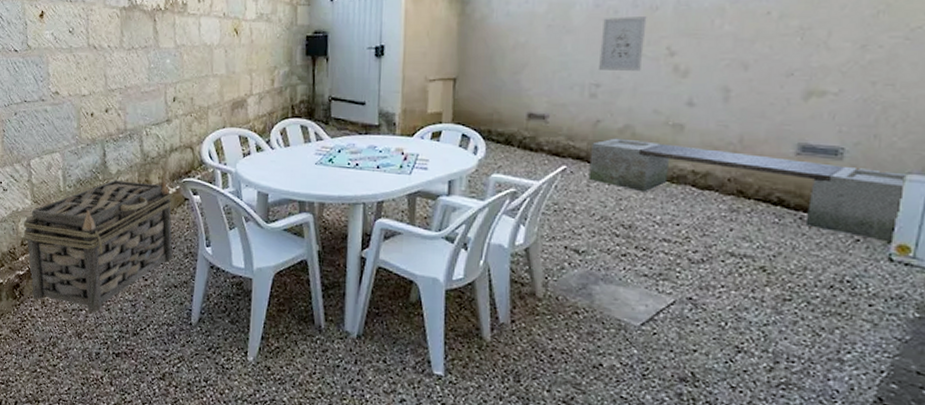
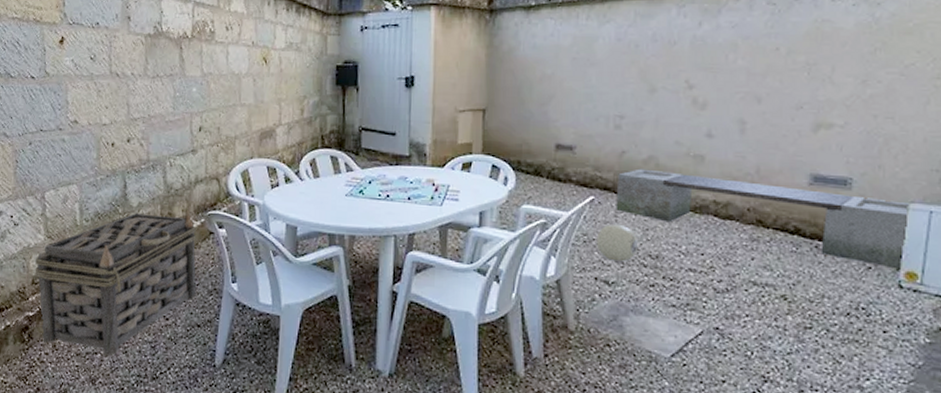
ball: none [567,193,610,231] -> present [596,223,637,262]
wall art: present [599,15,647,71] -> none [623,50,666,103]

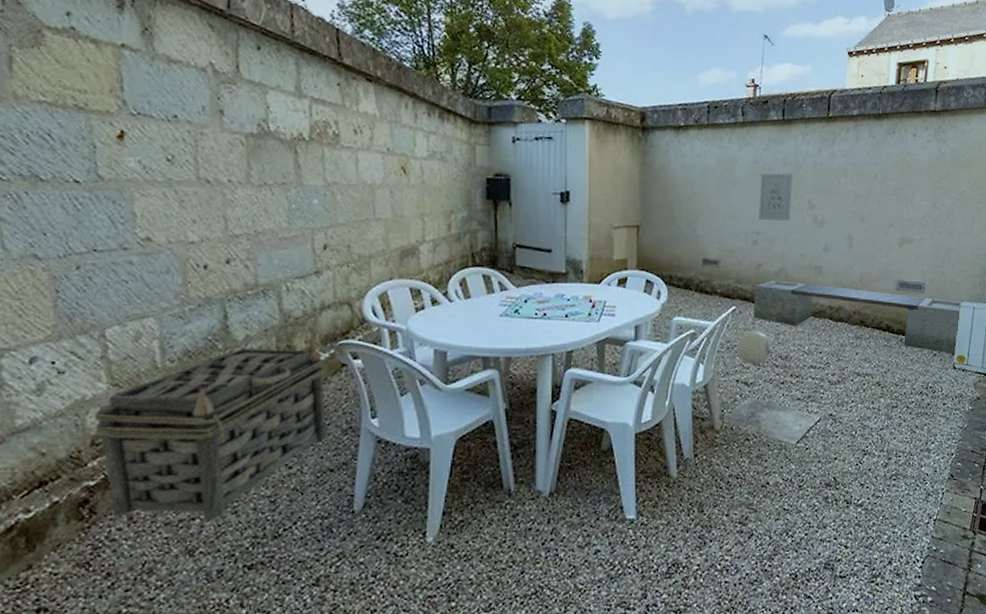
wall art: none [623,50,666,103] -> present [759,173,793,221]

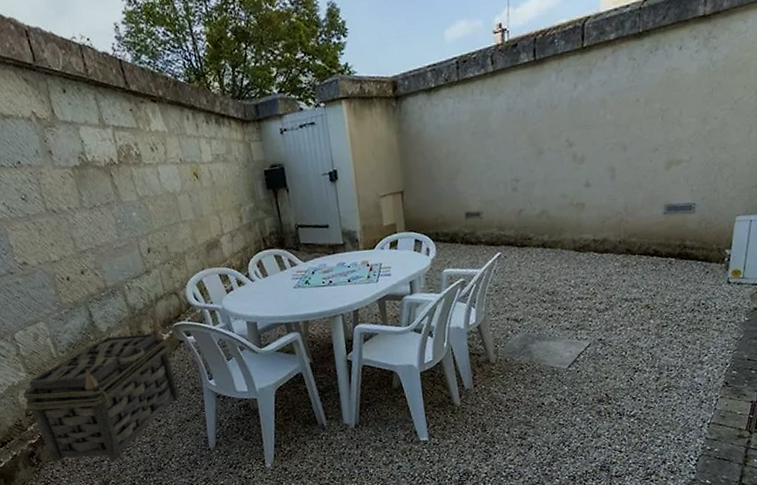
ball: present [737,330,771,364] -> none [505,272,538,303]
garden bench: present [753,280,960,354] -> none [518,216,735,270]
wall art: present [759,173,793,221] -> none [515,114,549,167]

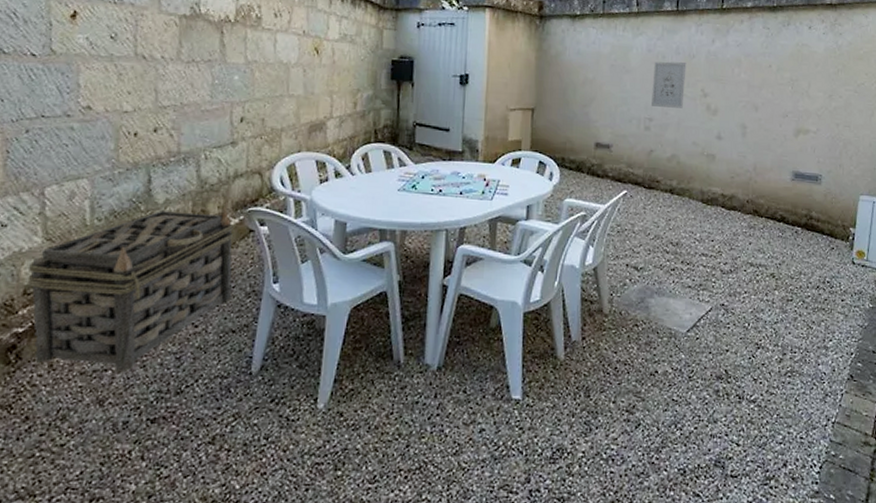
wall art: none [515,114,549,167] -> present [652,61,687,108]

